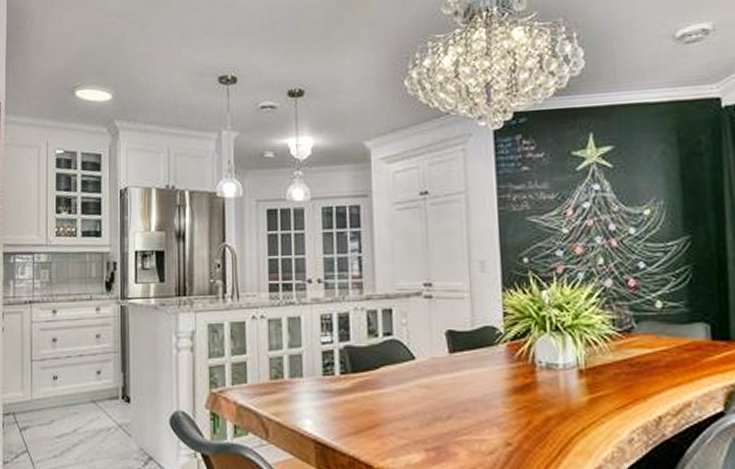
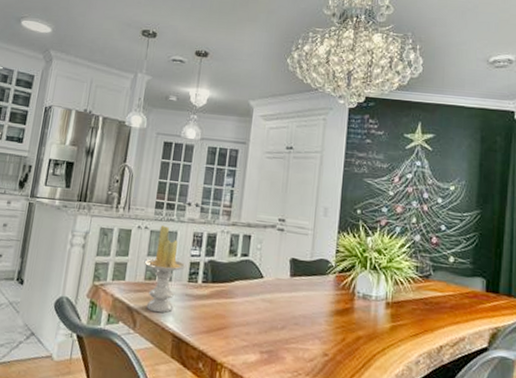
candle: none [266,311,318,417] -> present [144,225,186,313]

